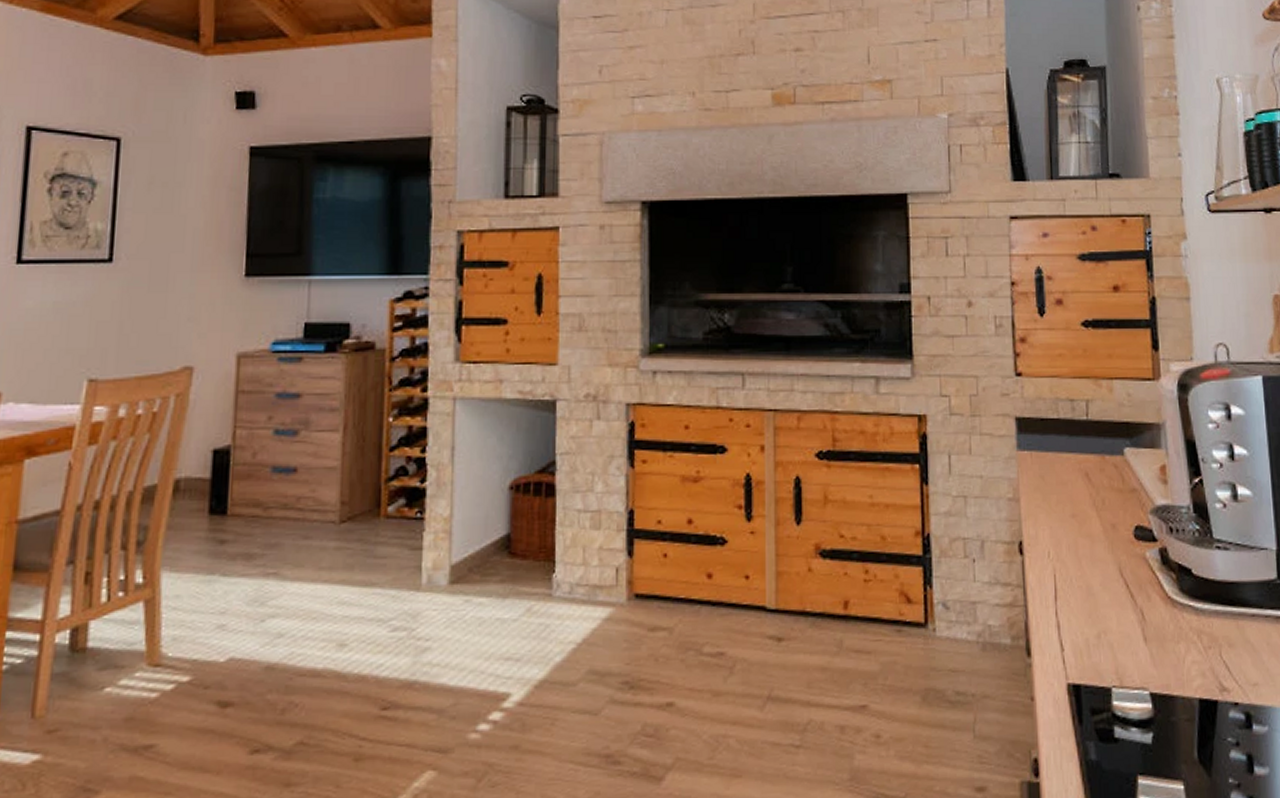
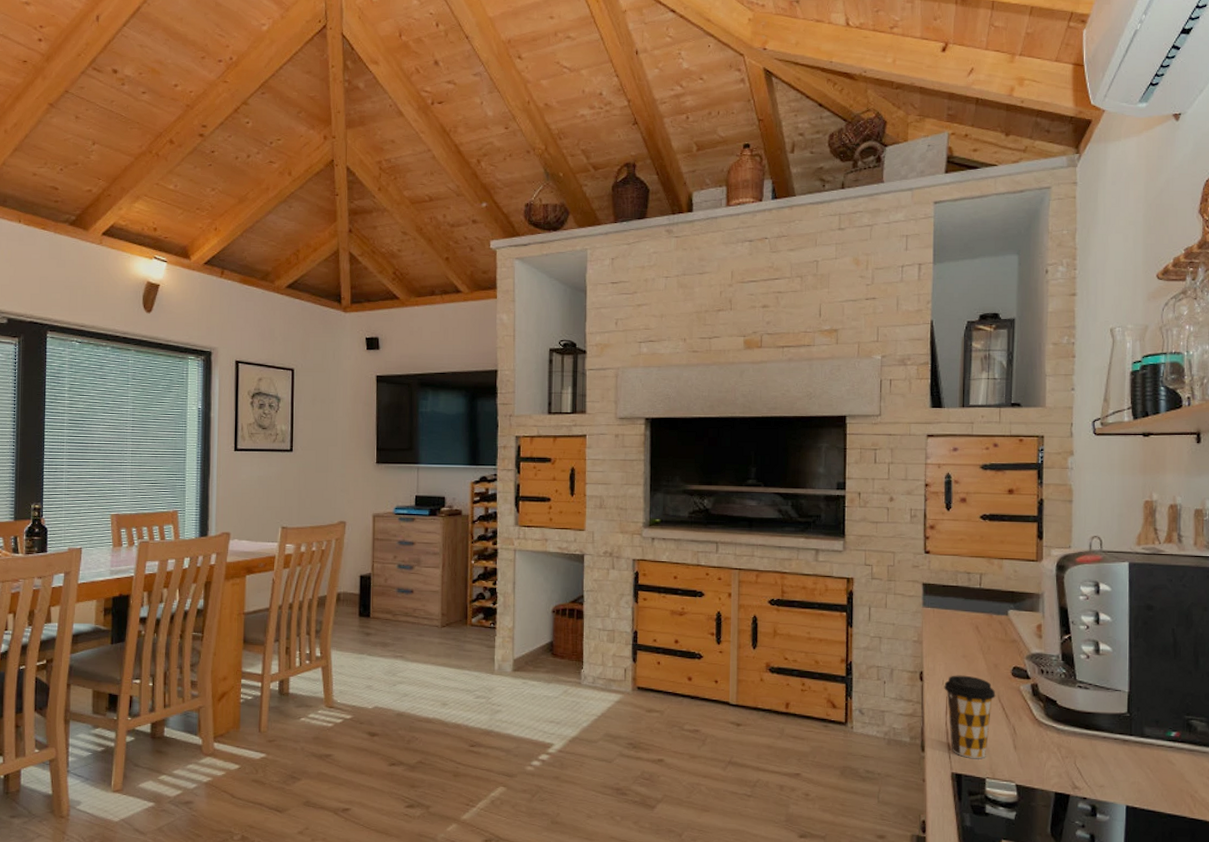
coffee cup: none [1050,542,1117,662] -> present [944,675,996,759]

